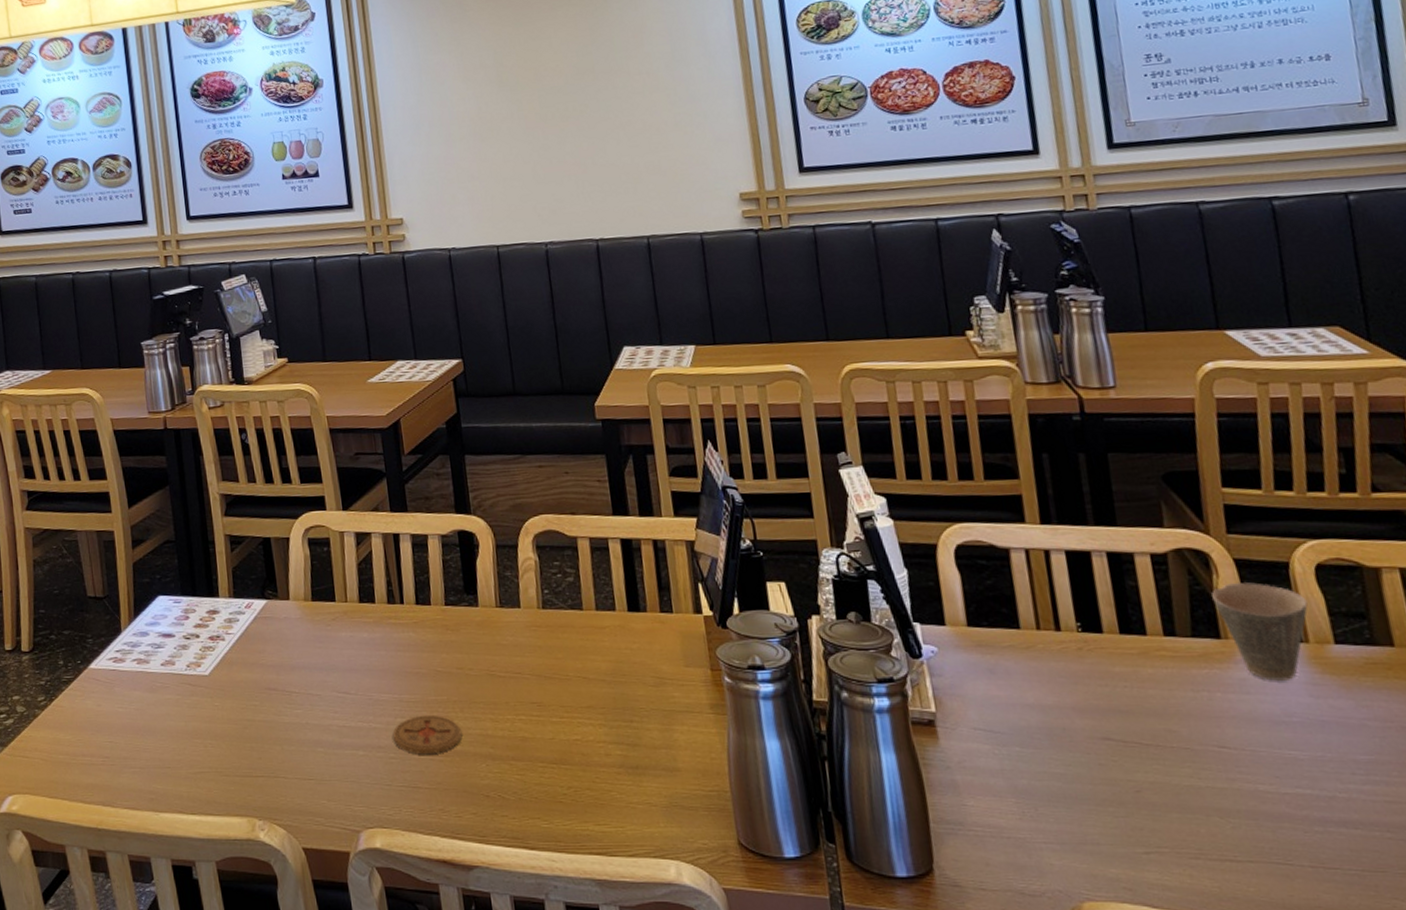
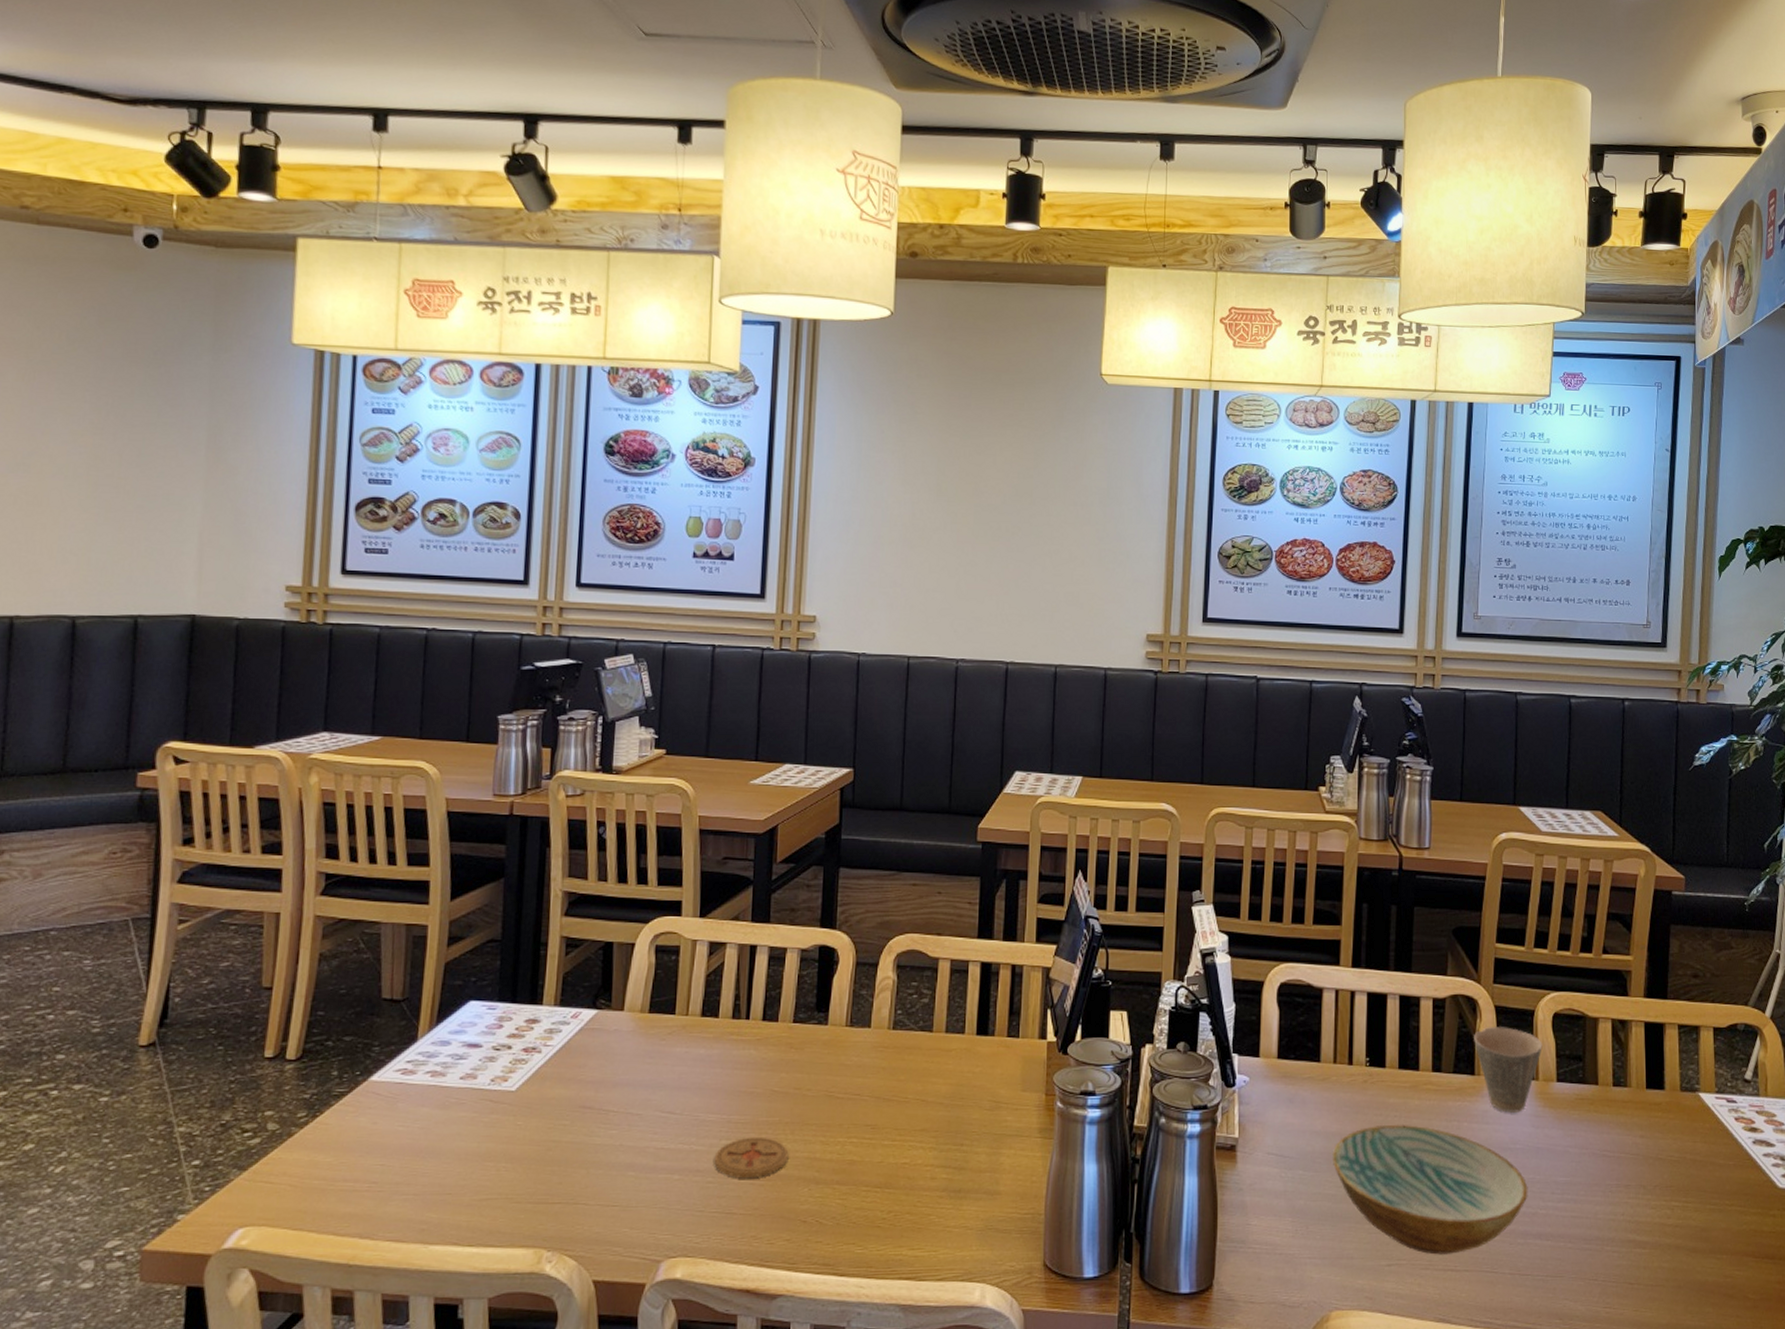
bowl: none [1052,695,1320,843] -> present [1332,1124,1528,1255]

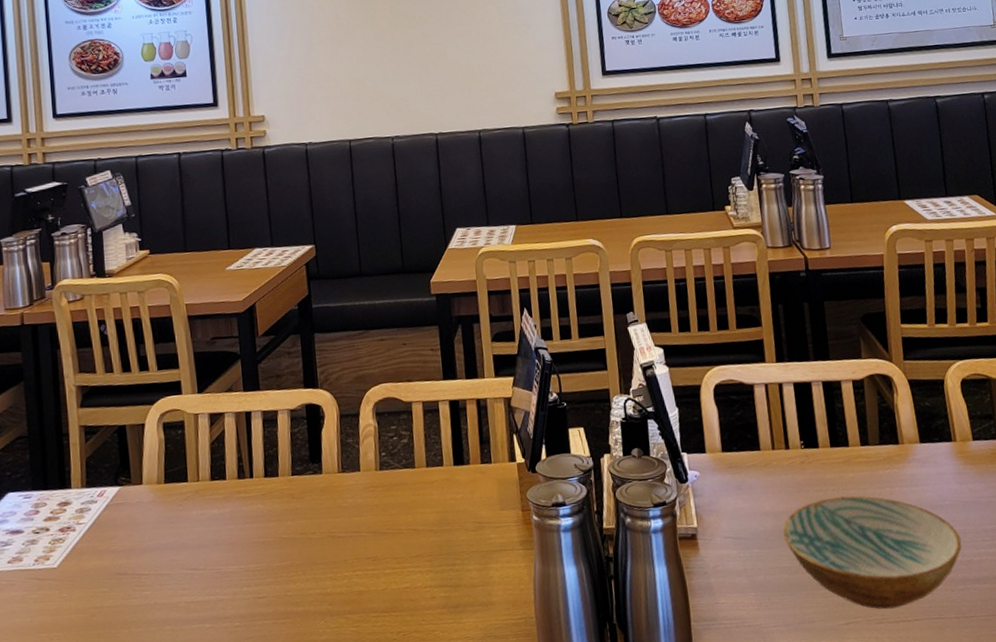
coaster: present [714,1136,789,1179] -> none [238,580,304,620]
cup: present [1474,1027,1543,1113] -> none [893,397,956,474]

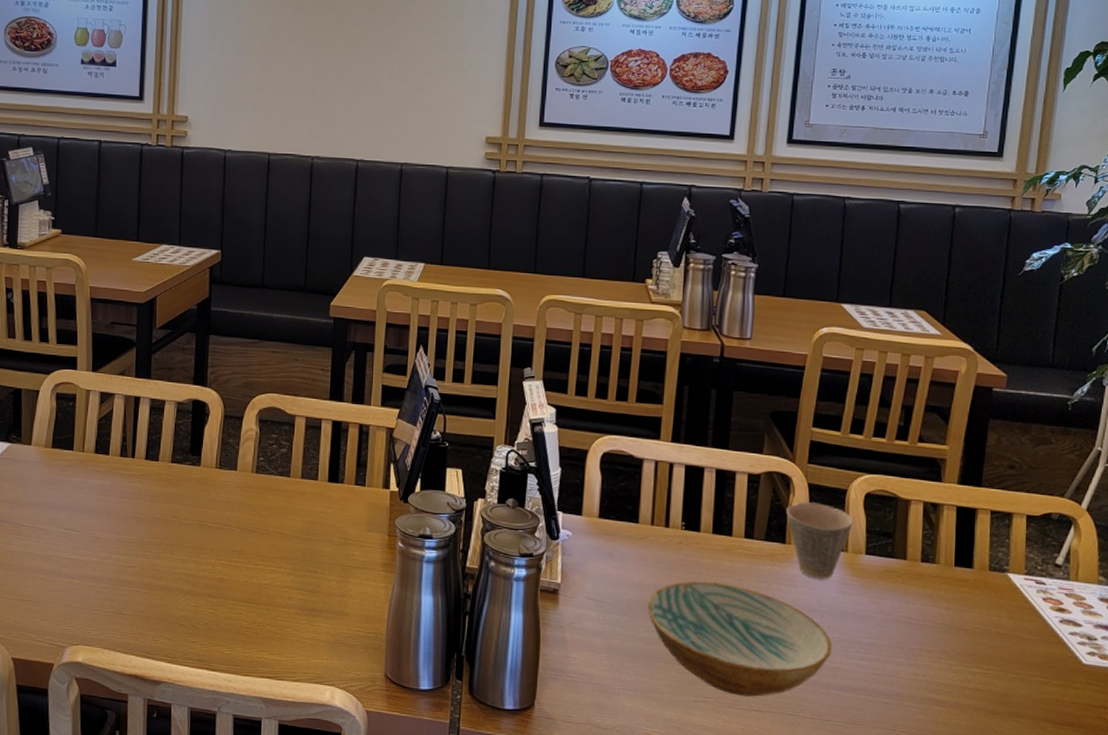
cup: none [893,397,956,474] -> present [786,502,853,579]

